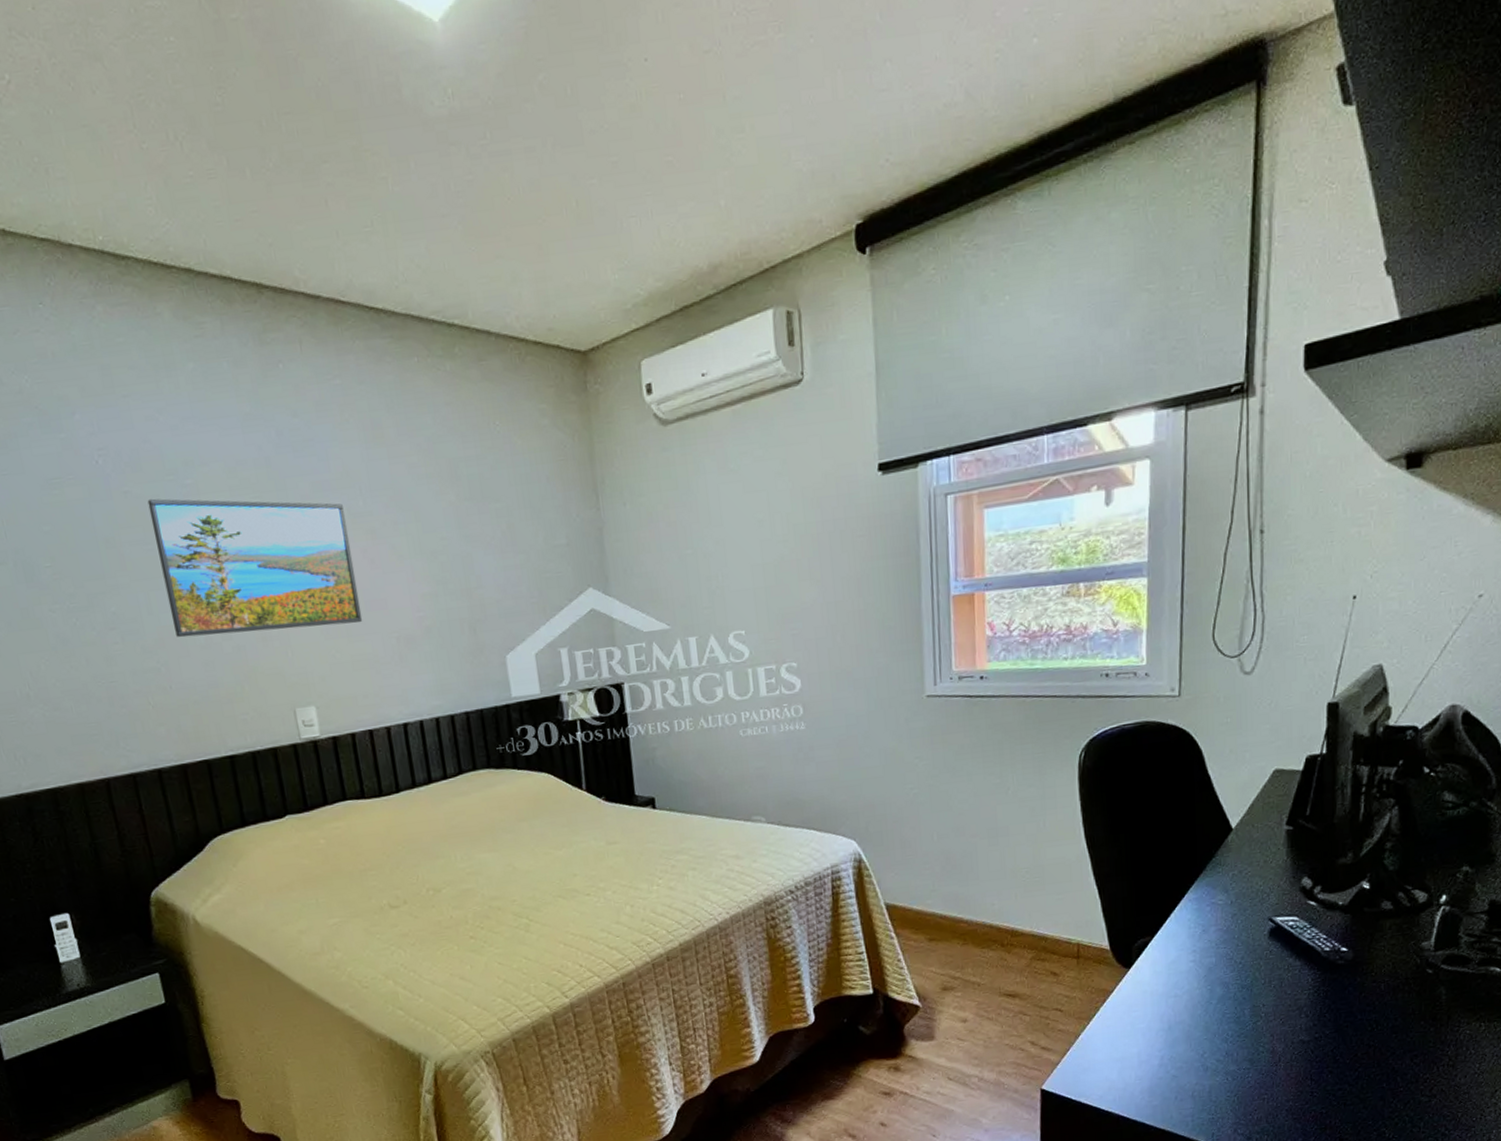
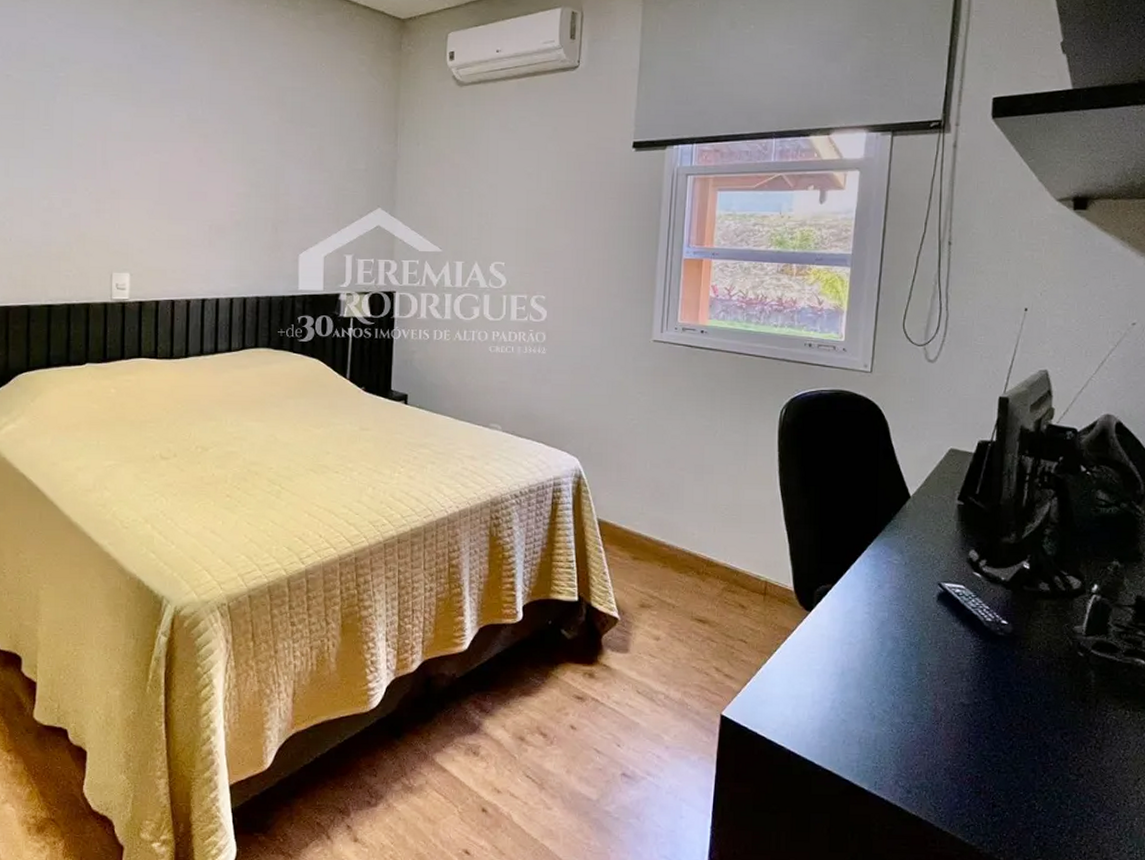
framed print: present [147,498,363,638] -> none [23,83,185,209]

